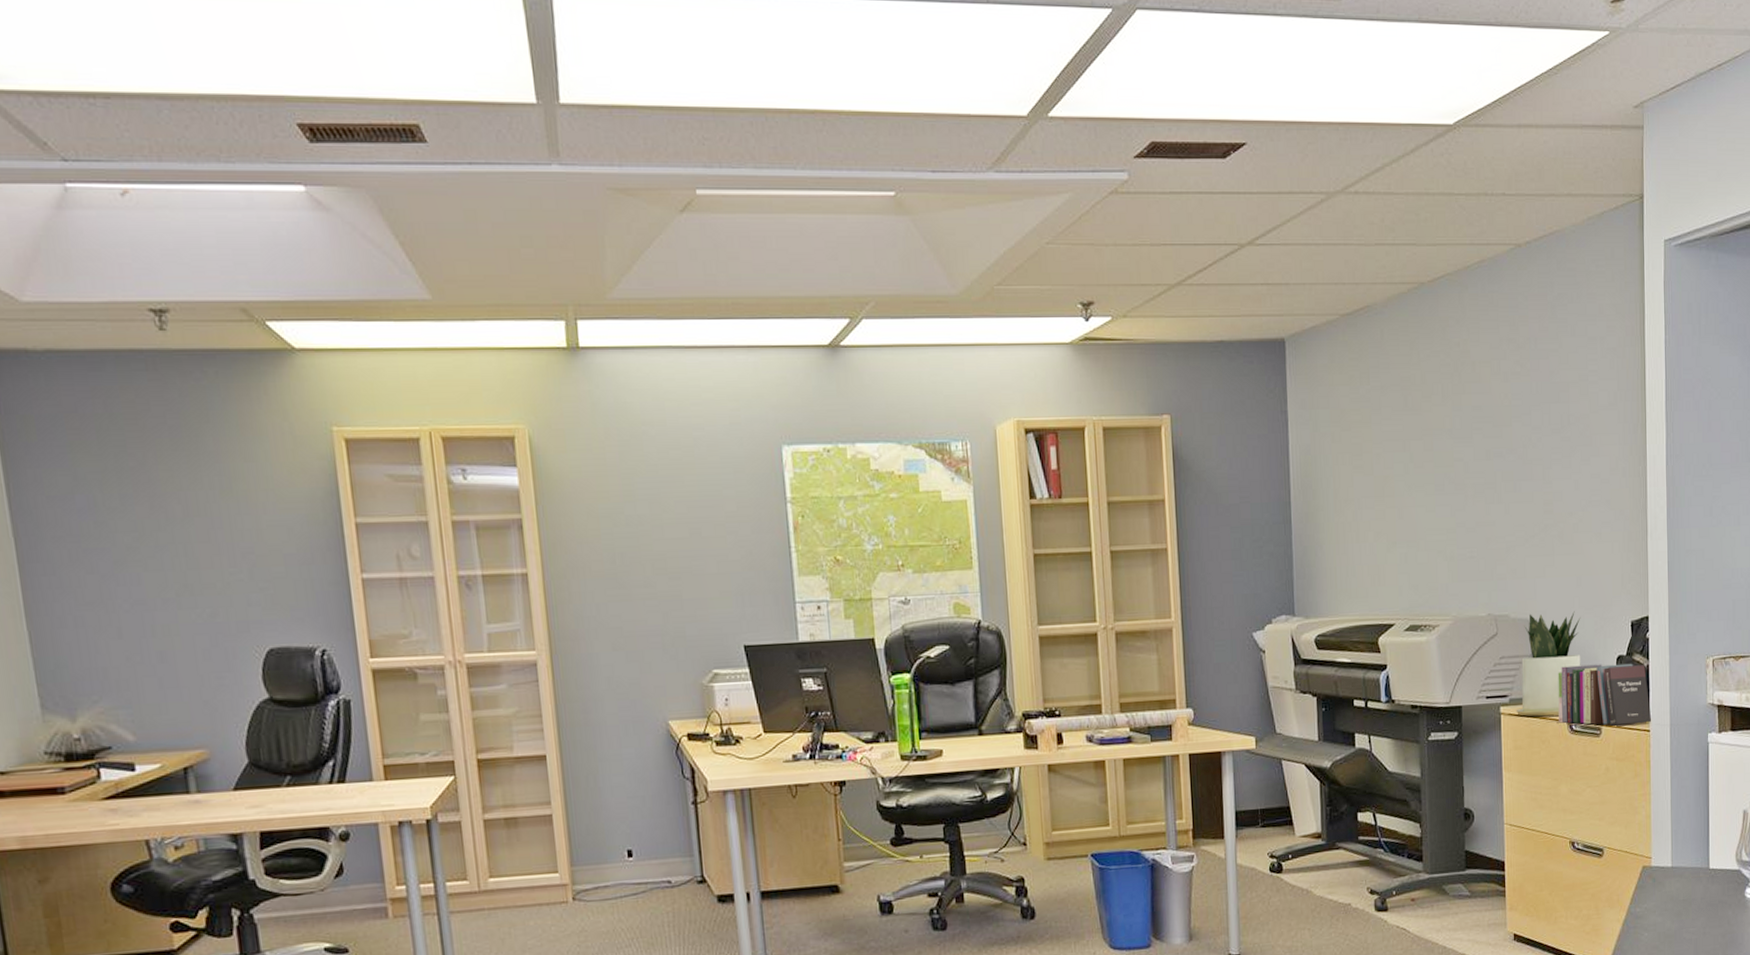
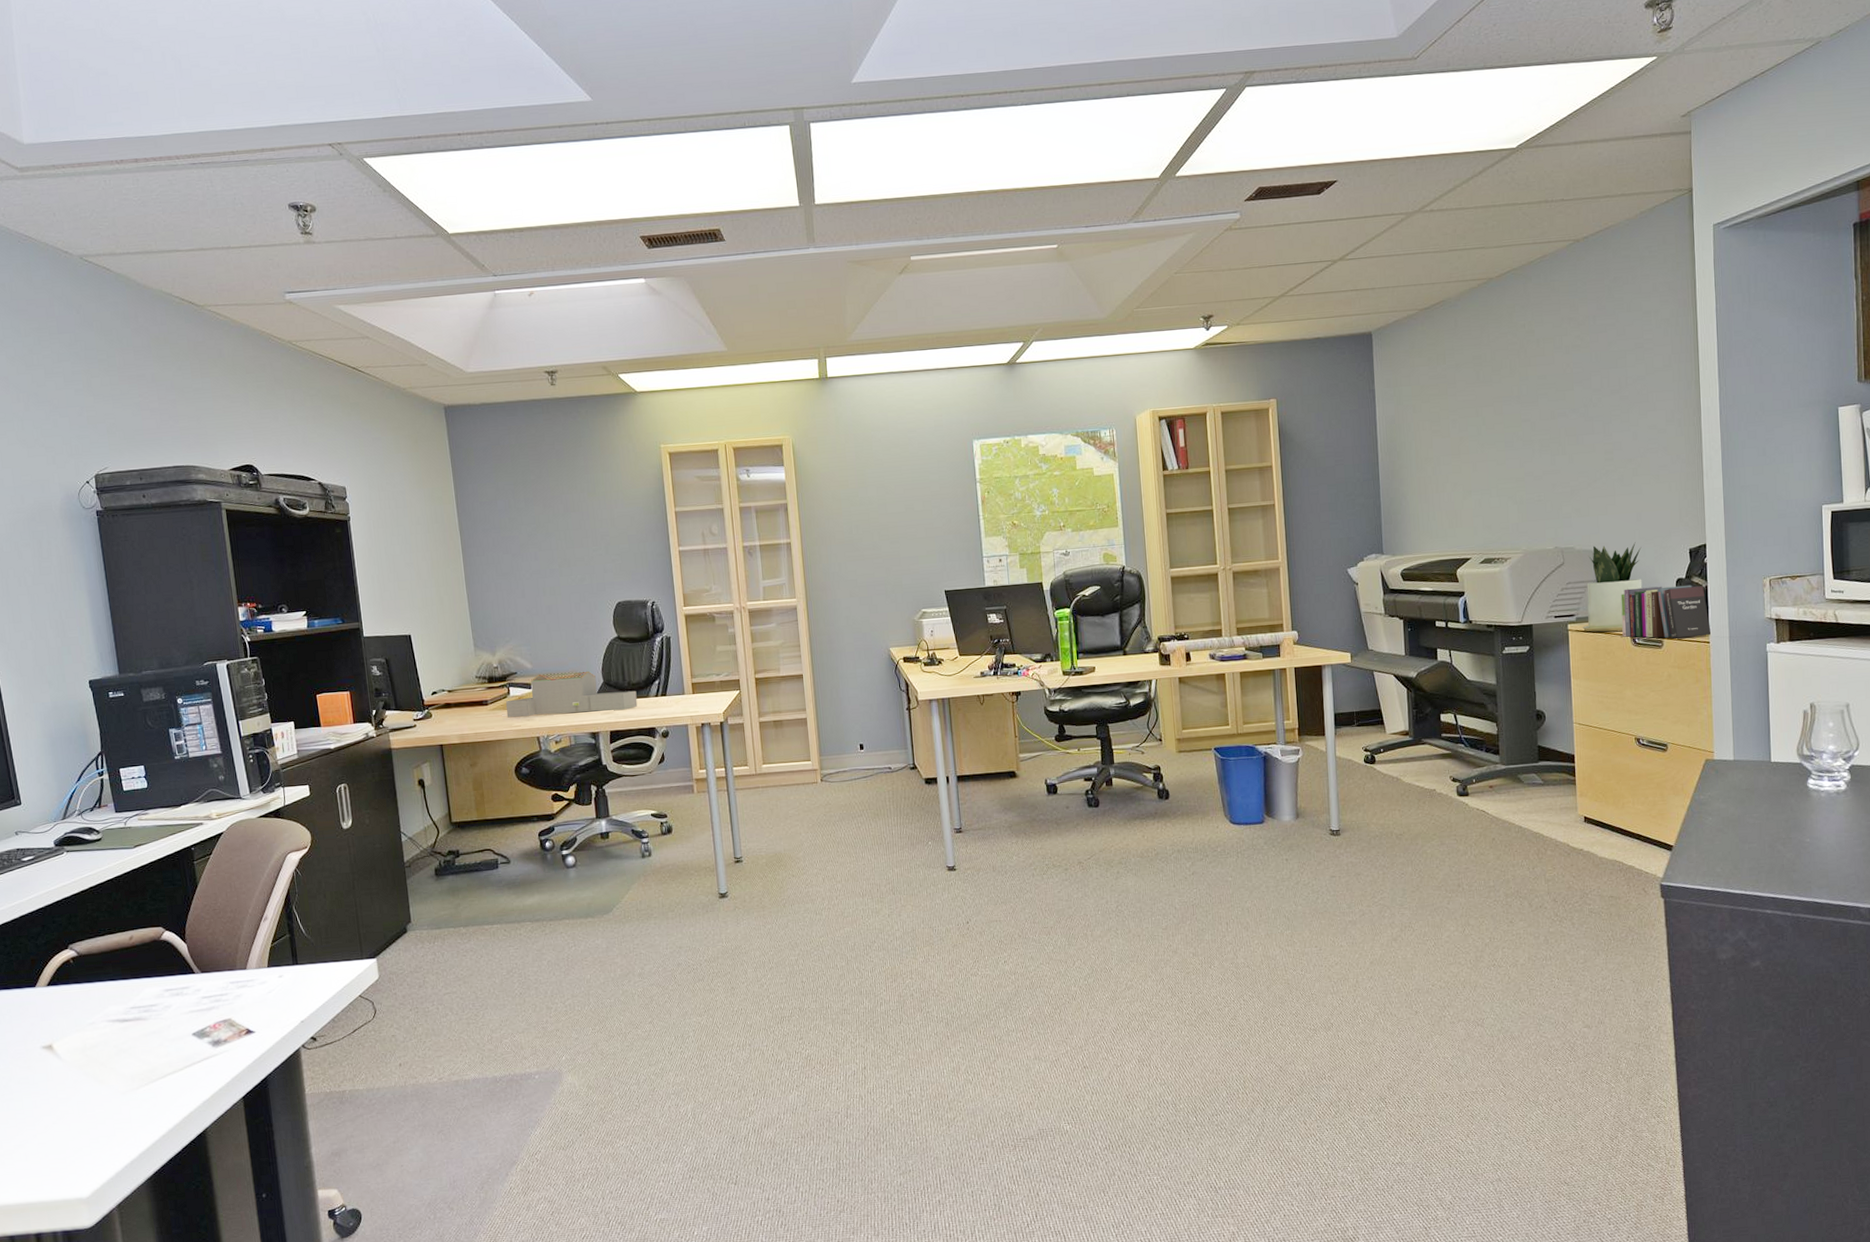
architectural model: none [94,746,302,813] -> present [505,671,638,718]

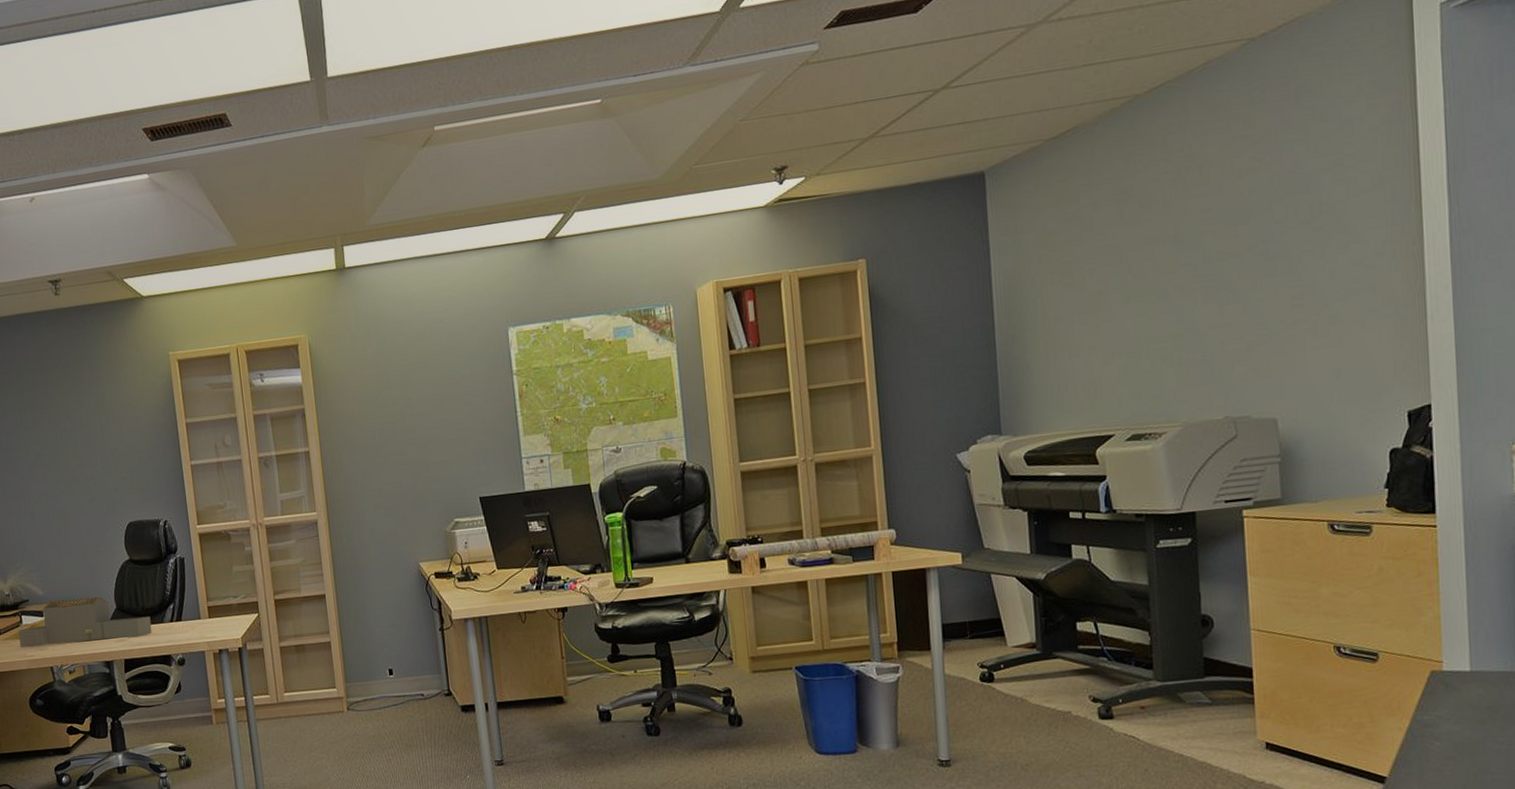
planter: present [1582,542,1643,633] -> none [1262,406,1343,519]
books: present [1620,585,1712,639] -> none [1313,455,1439,524]

